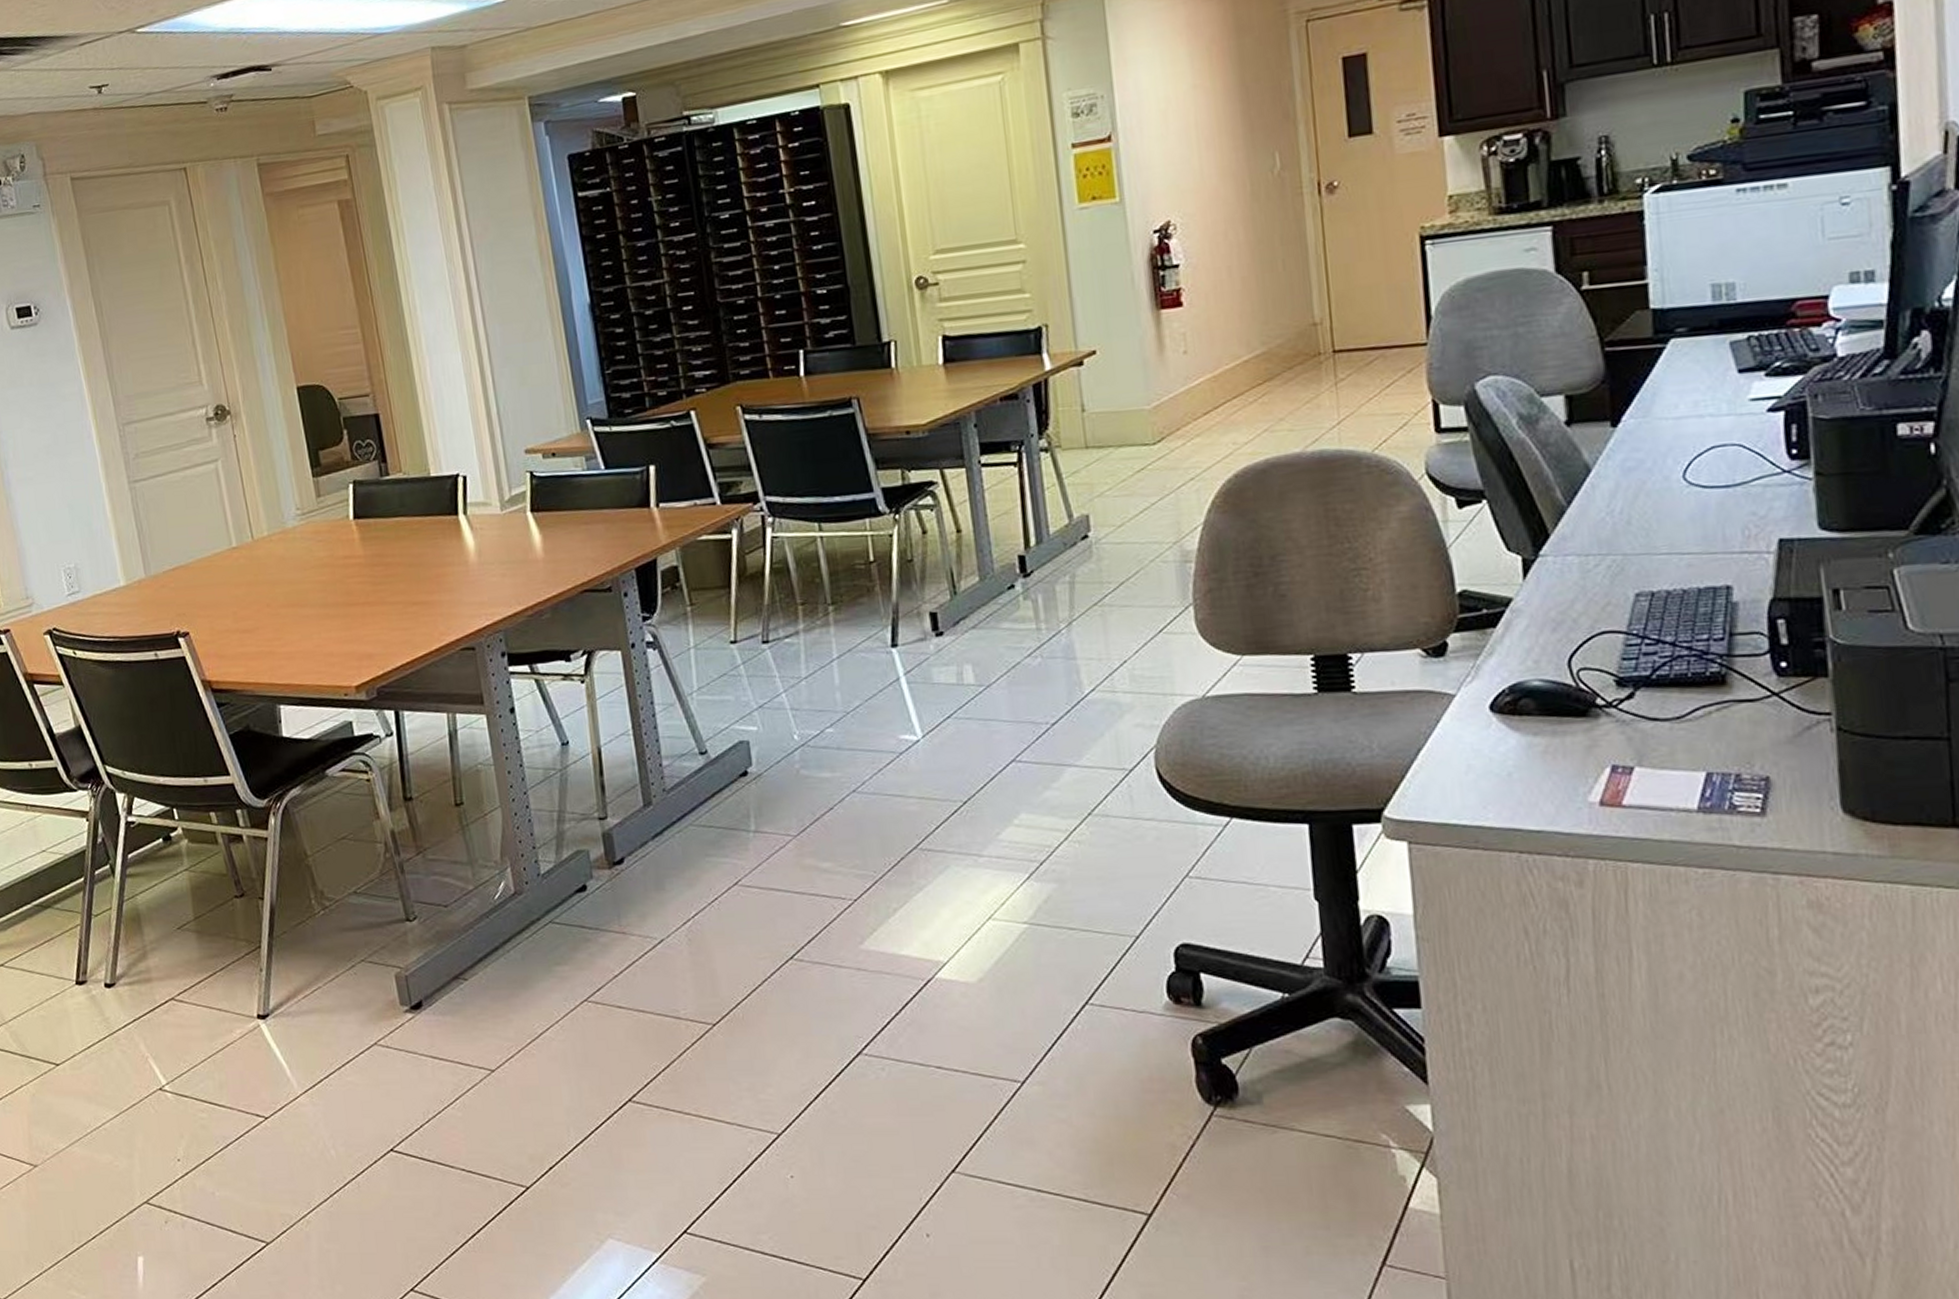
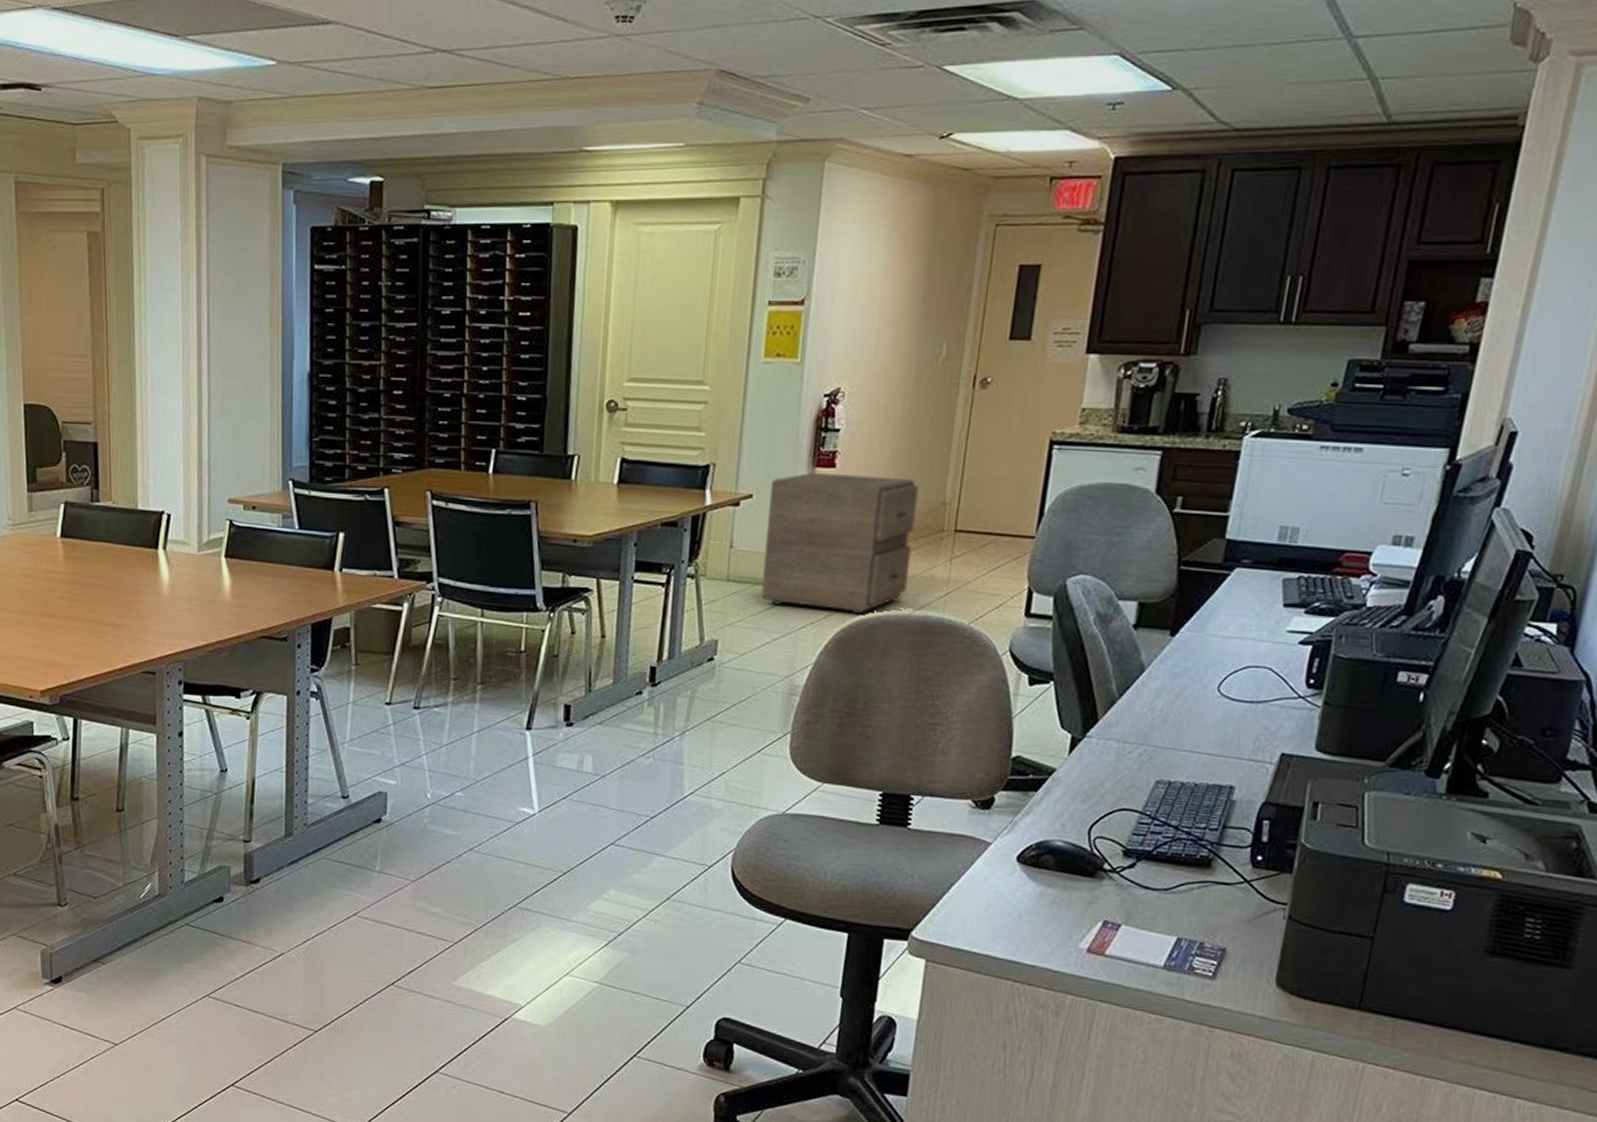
filing cabinet: none [1114,304,1293,466] -> present [761,472,919,615]

